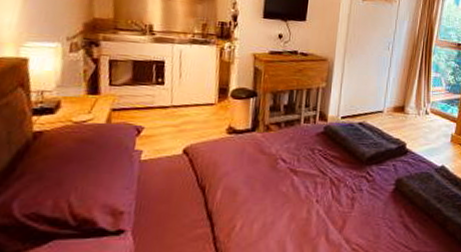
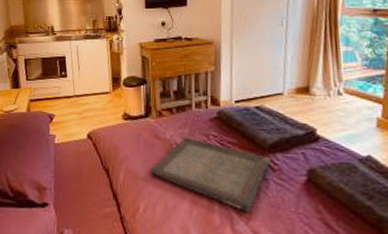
serving tray: none [249,151,367,222] -> present [148,137,271,213]

